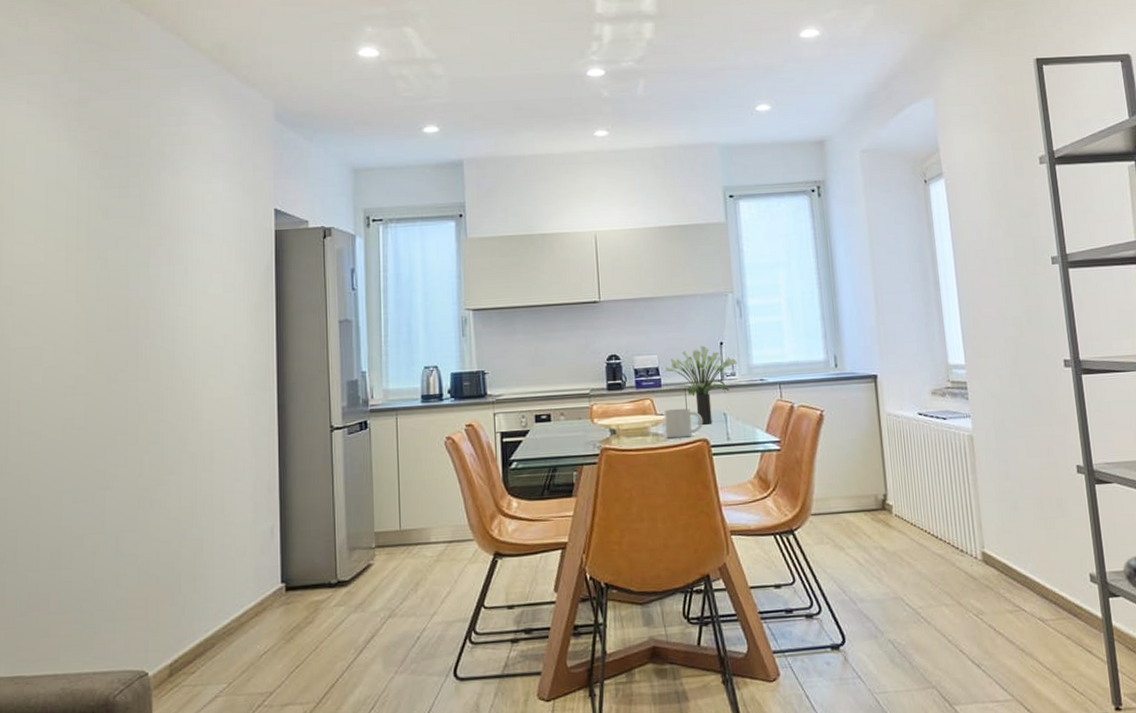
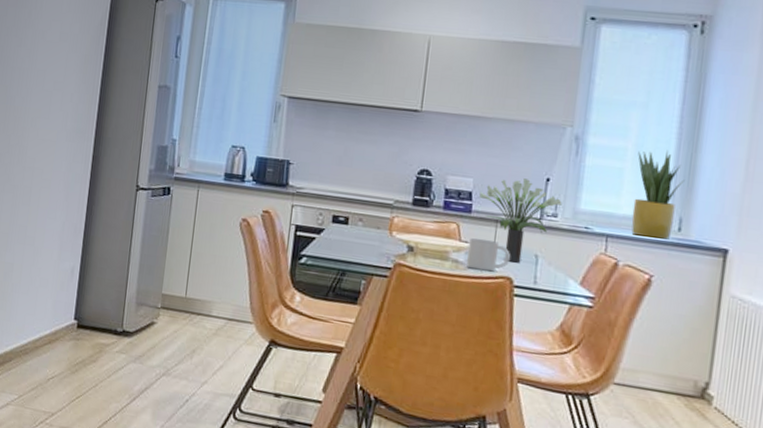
planter: none [790,299,832,378] -> present [631,150,685,240]

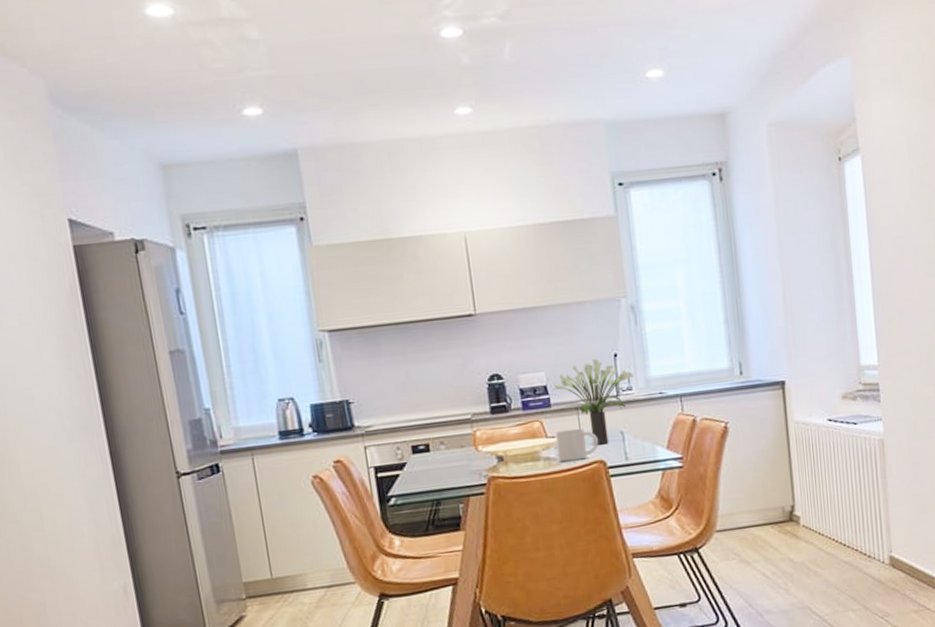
planter: present [631,150,685,240] -> none [690,300,736,389]

